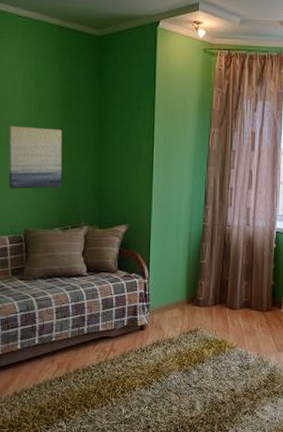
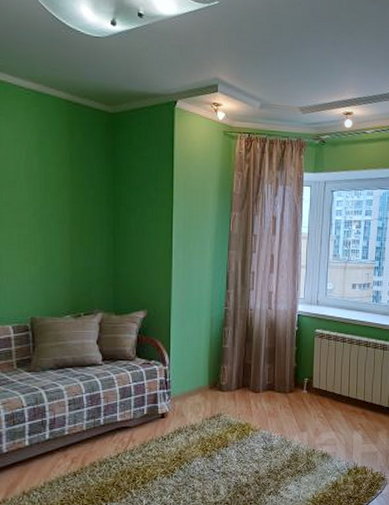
wall art: present [8,125,62,189] -> none [10,206,72,274]

